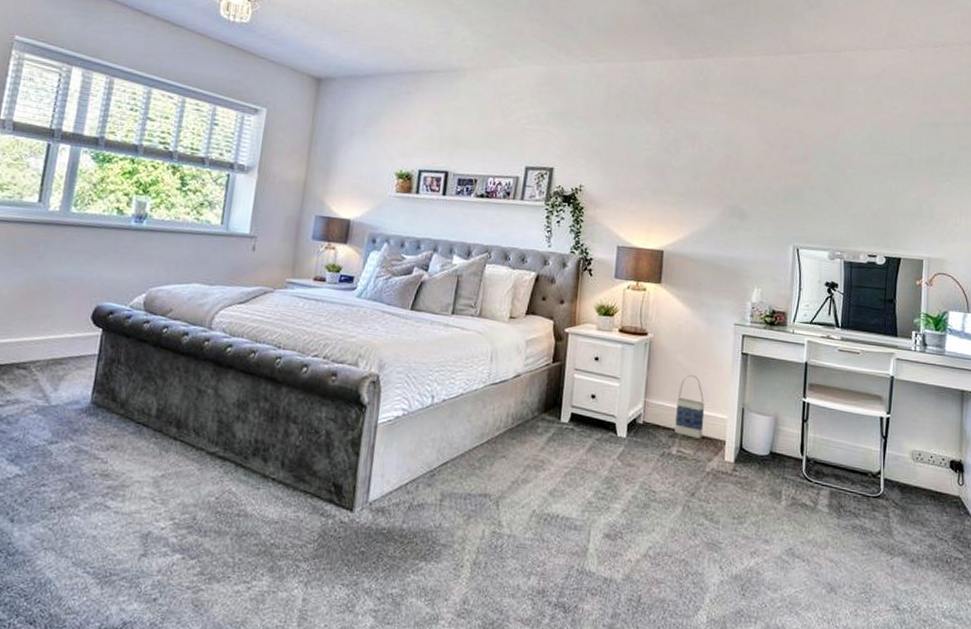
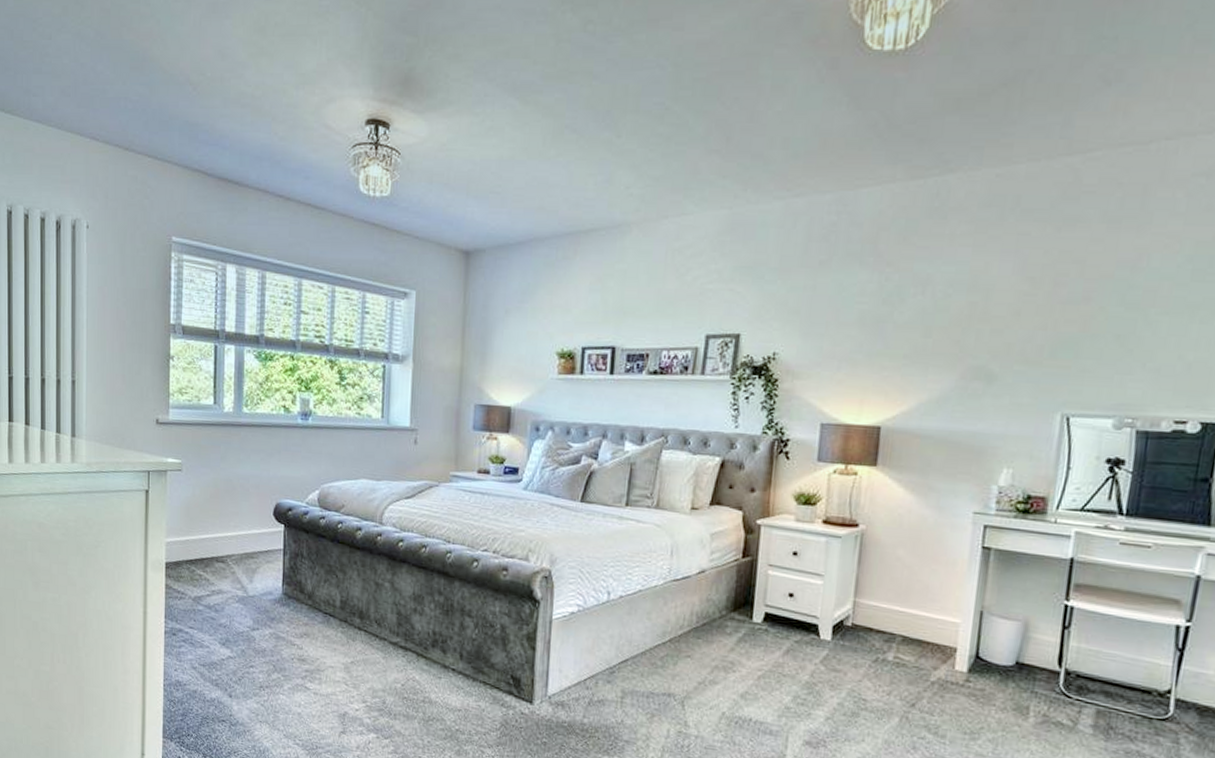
bag: present [674,374,705,439] -> none [891,571,932,644]

